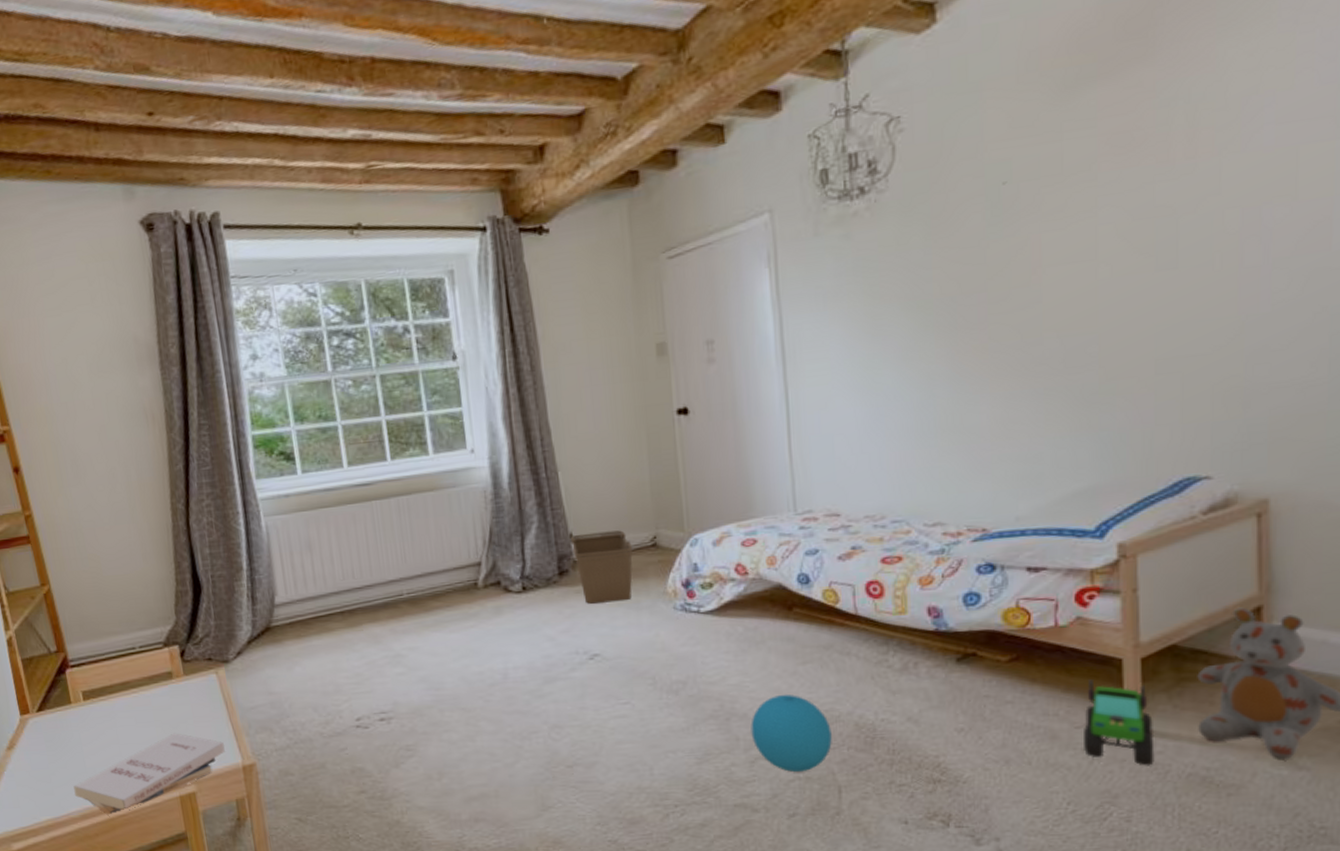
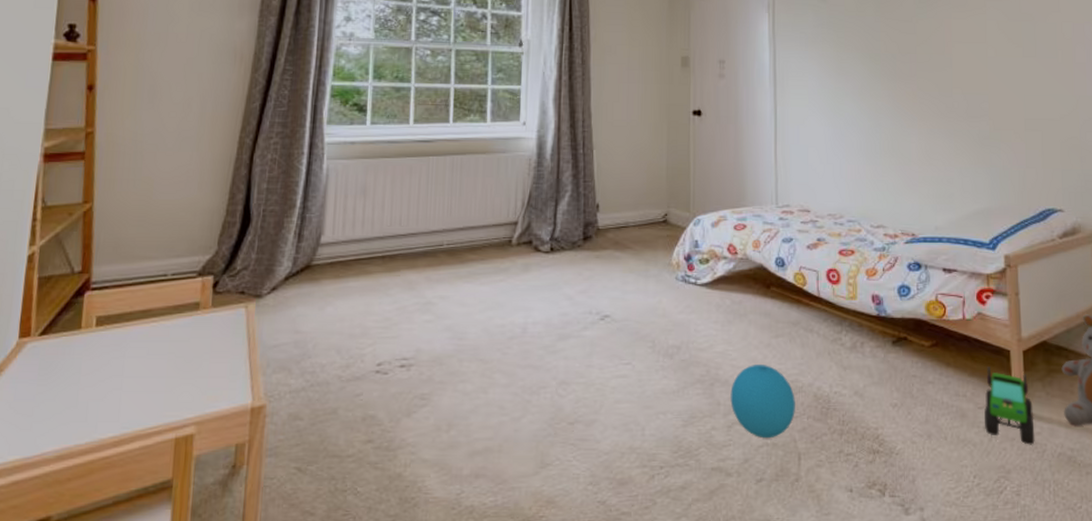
books: present [73,733,225,817] -> none [56,368,237,460]
bicycle basket: present [571,530,633,604] -> none [597,205,647,269]

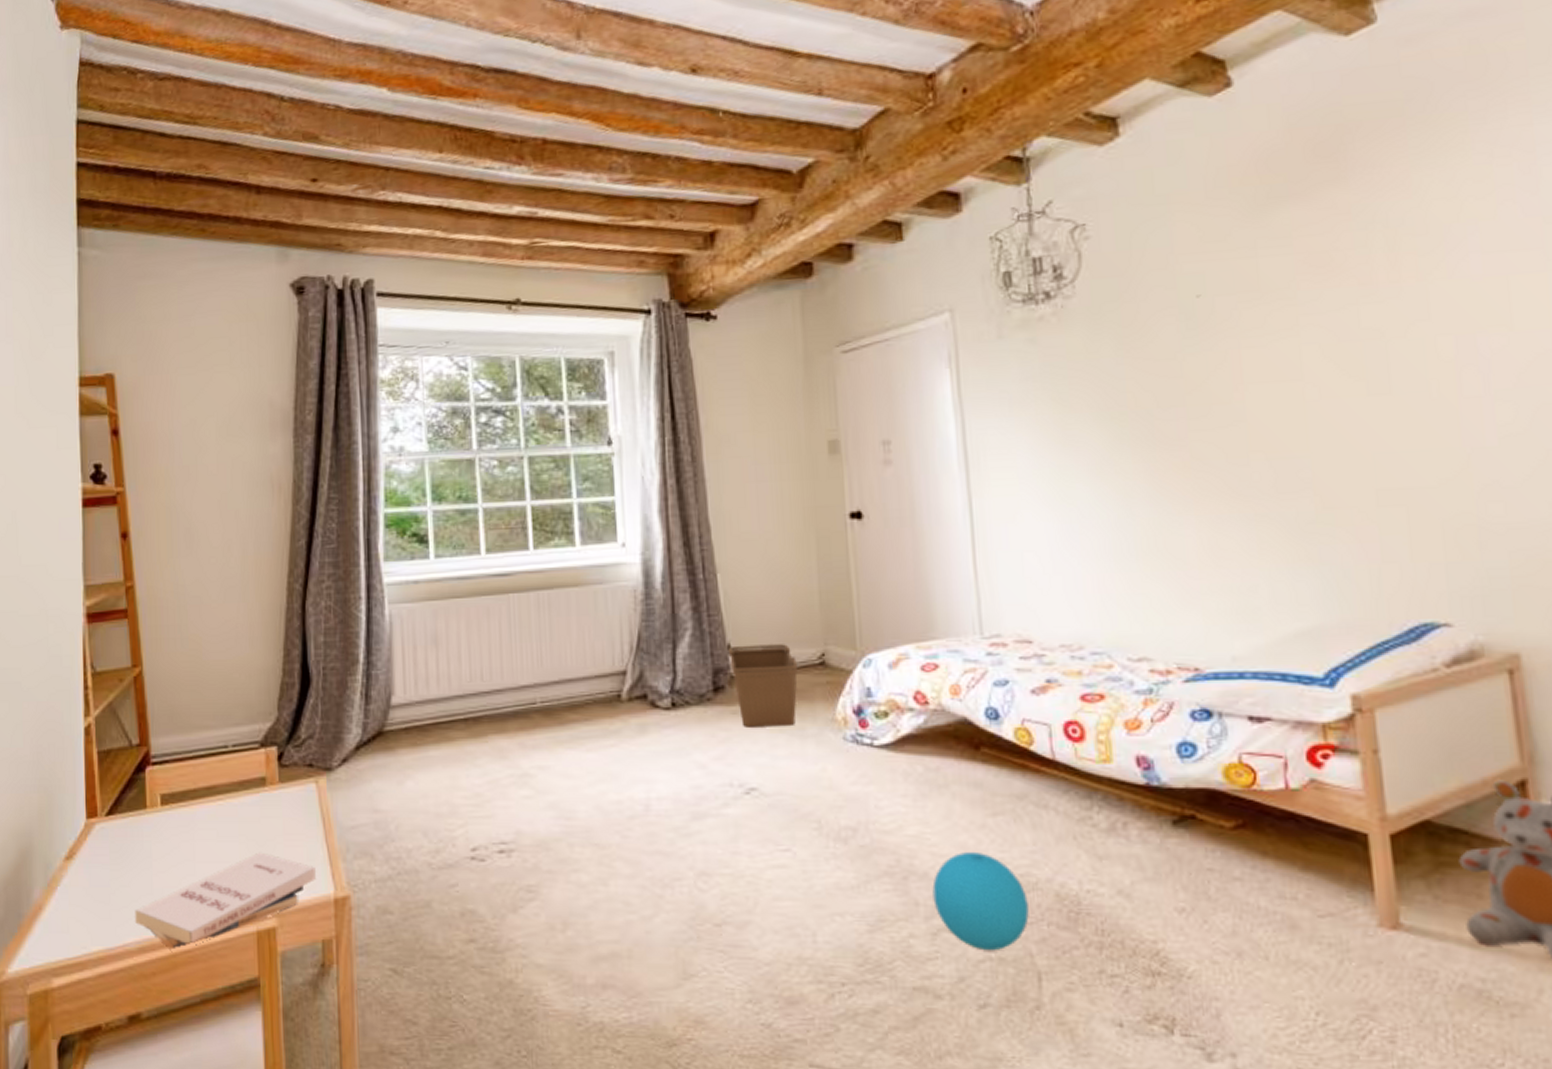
books: none [56,368,237,460] -> present [135,852,316,953]
bicycle basket: none [597,205,647,269] -> present [729,644,798,727]
toy truck: present [984,366,1035,445] -> none [1329,857,1418,972]

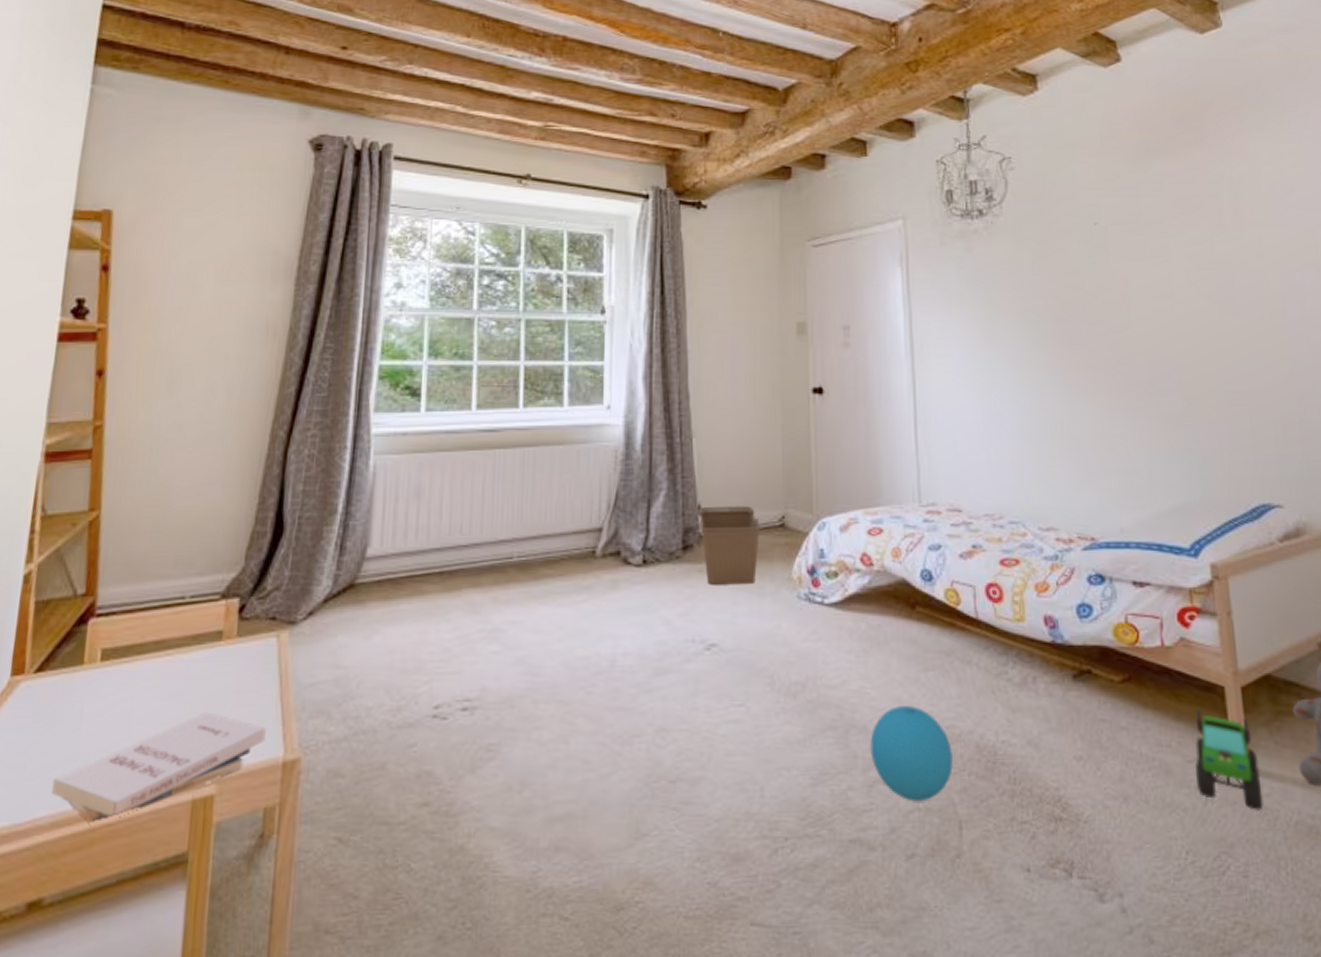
toy truck: none [1329,857,1418,972] -> present [1195,707,1264,811]

